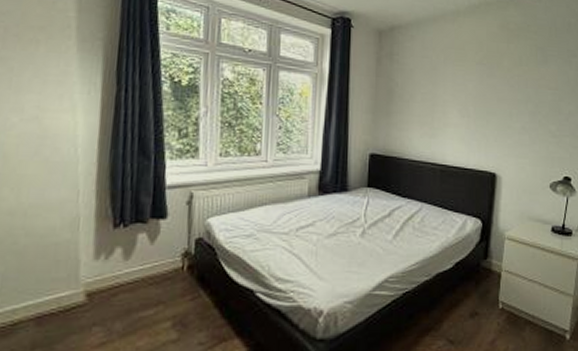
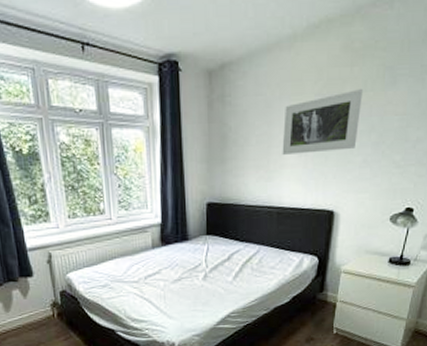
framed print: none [446,63,519,116] -> present [282,89,363,155]

